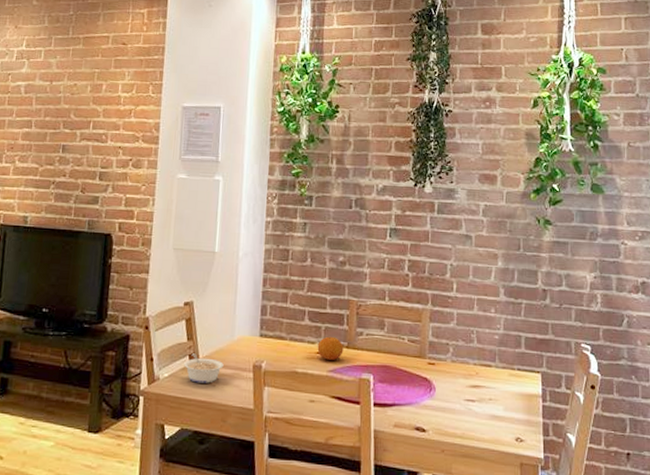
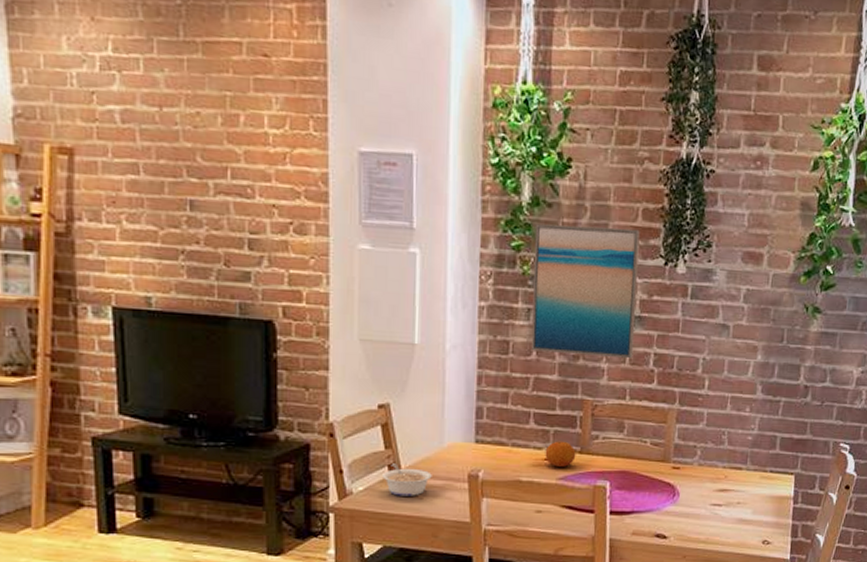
wall art: none [306,156,393,265] -> present [531,224,640,359]

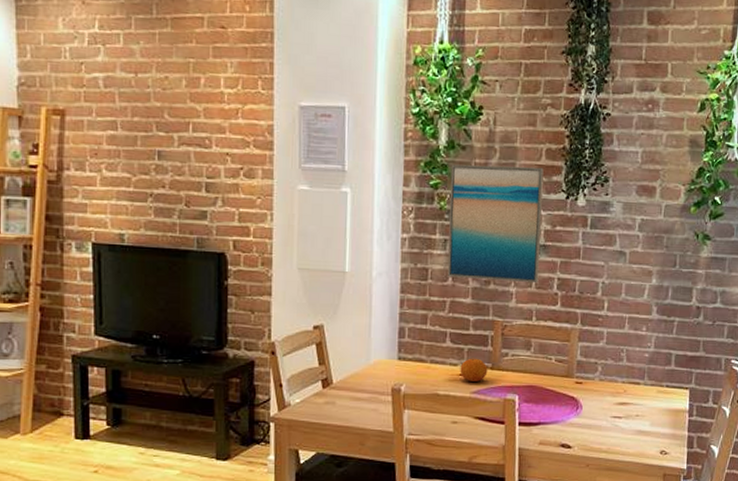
legume: present [382,463,432,496] -> none [316,378,360,408]

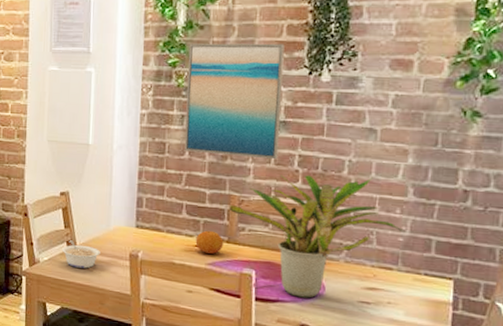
legume: none [316,378,360,408] -> present [62,240,100,269]
potted plant: none [492,297,648,418] -> present [229,175,403,298]

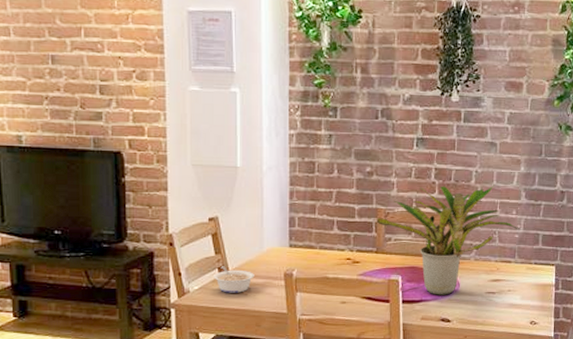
wall art: present [184,43,285,160] -> none [333,65,420,174]
fruit: present [195,230,224,254] -> none [347,243,373,265]

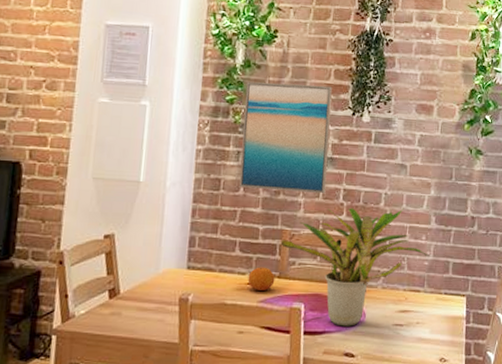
legume: present [214,266,254,293] -> none [103,288,147,319]
wall art: none [333,65,420,174] -> present [239,81,332,194]
fruit: none [347,243,373,265] -> present [247,267,275,290]

